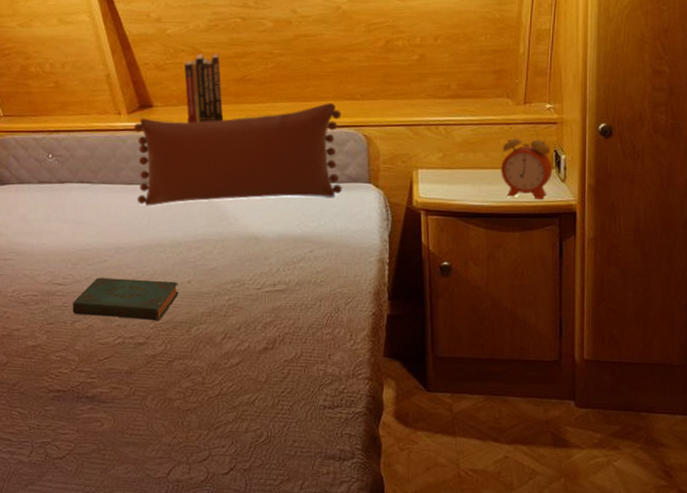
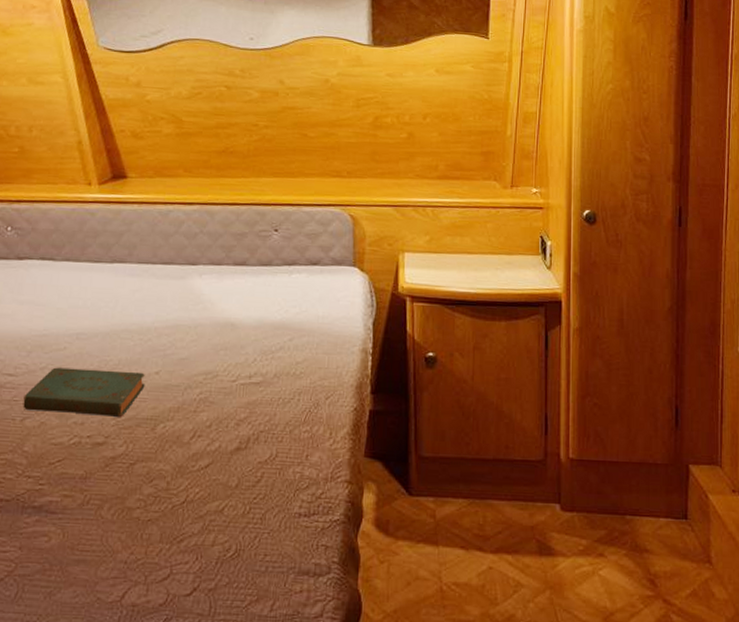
pillow: present [133,103,342,206] -> none [103,180,327,287]
books: present [184,52,223,123] -> none [163,121,203,197]
alarm clock: present [500,130,553,199] -> none [487,215,539,287]

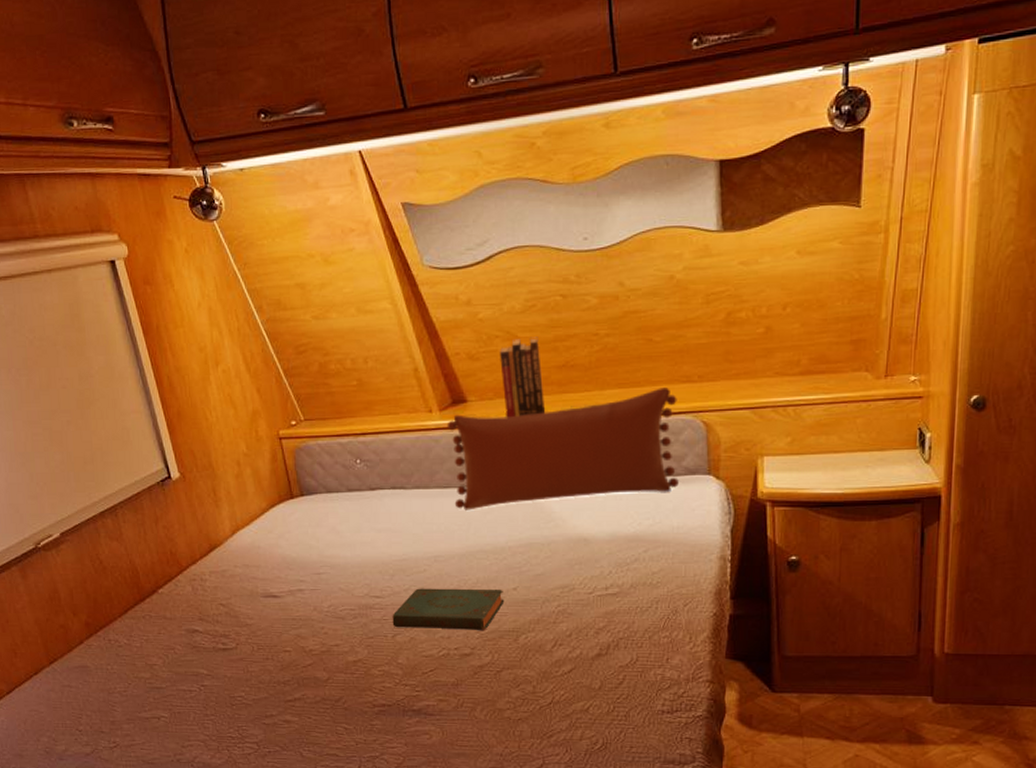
pillow: none [103,180,327,287] -> present [446,388,679,510]
books: none [163,121,203,197] -> present [500,337,544,418]

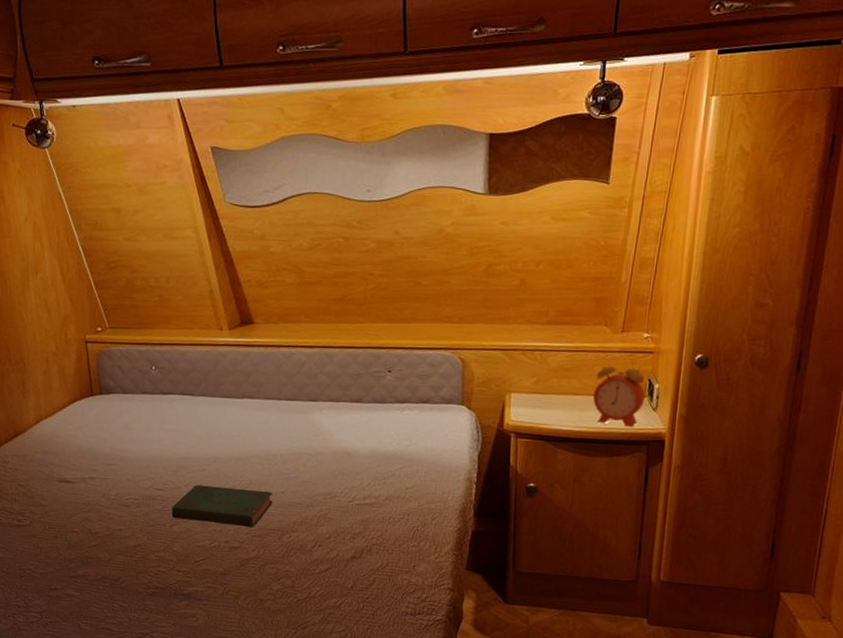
pillow: present [446,388,679,510] -> none [234,325,439,419]
books: present [500,337,544,418] -> none [286,271,322,341]
alarm clock: none [856,407,917,484] -> present [592,359,646,427]

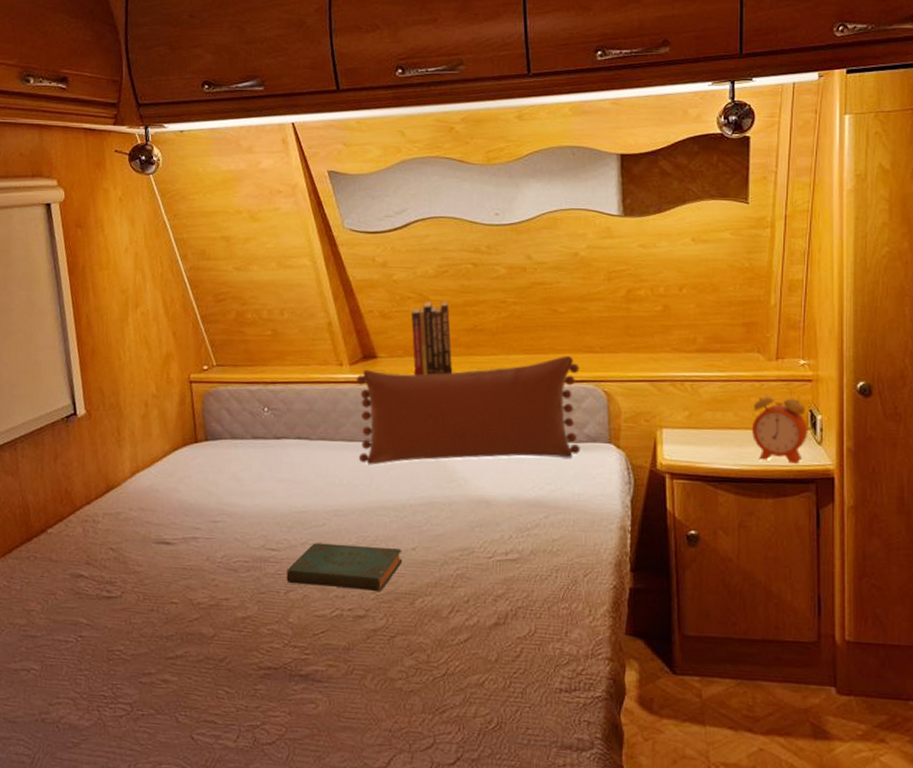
pillow: none [234,325,439,419] -> present [356,356,580,465]
books: none [286,271,322,341] -> present [411,300,452,376]

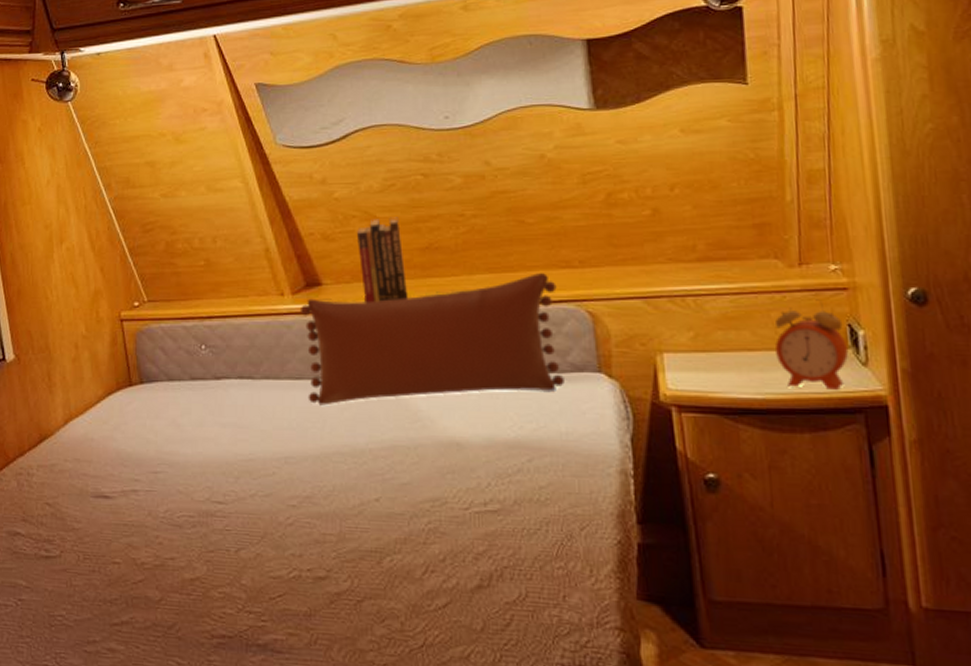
book: present [286,543,403,591] -> none [236,494,365,549]

